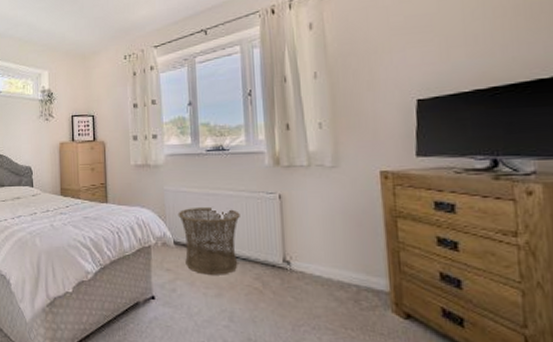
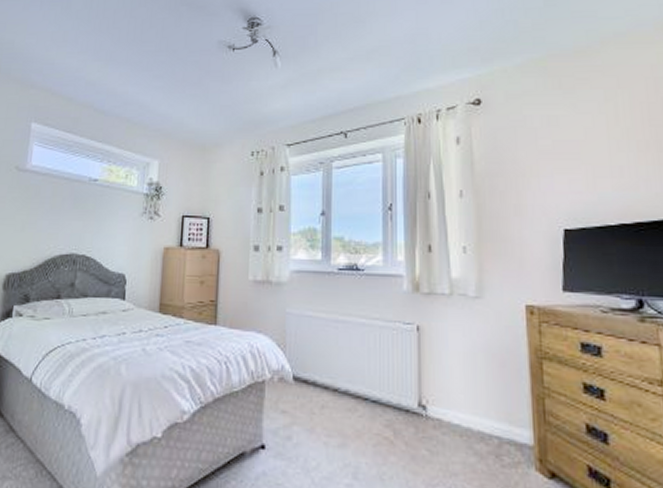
basket: present [178,206,240,275] -> none [300,335,372,421]

